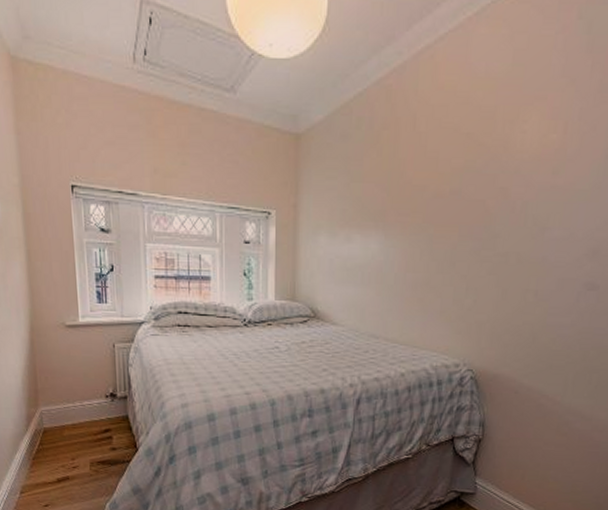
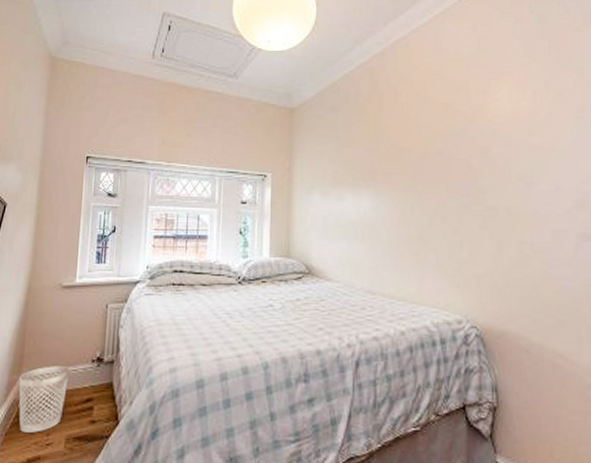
wastebasket: none [36,400,86,458] -> present [18,366,70,433]

